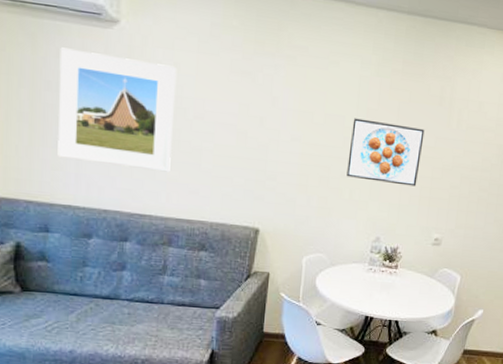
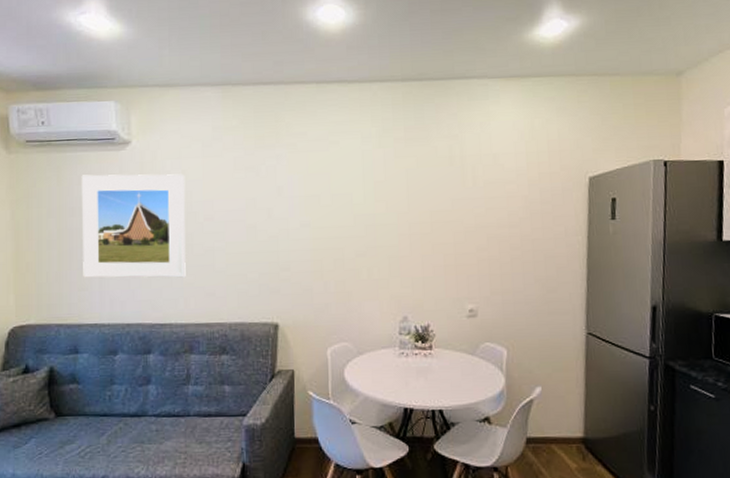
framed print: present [346,118,425,187] -> none [361,192,439,256]

